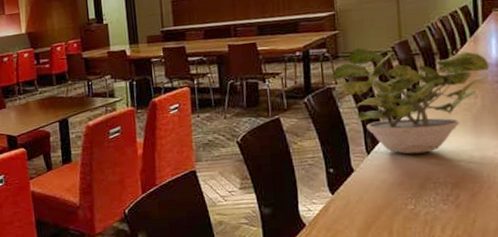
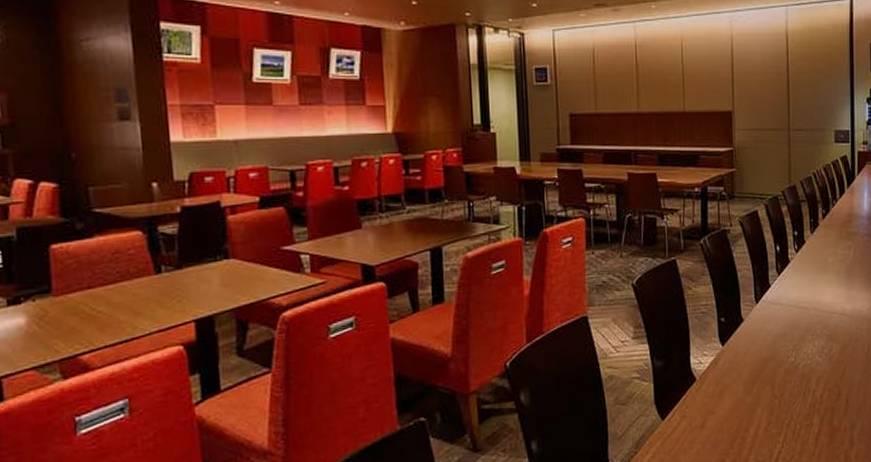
potted plant: present [332,48,489,154] -> none [728,189,861,304]

